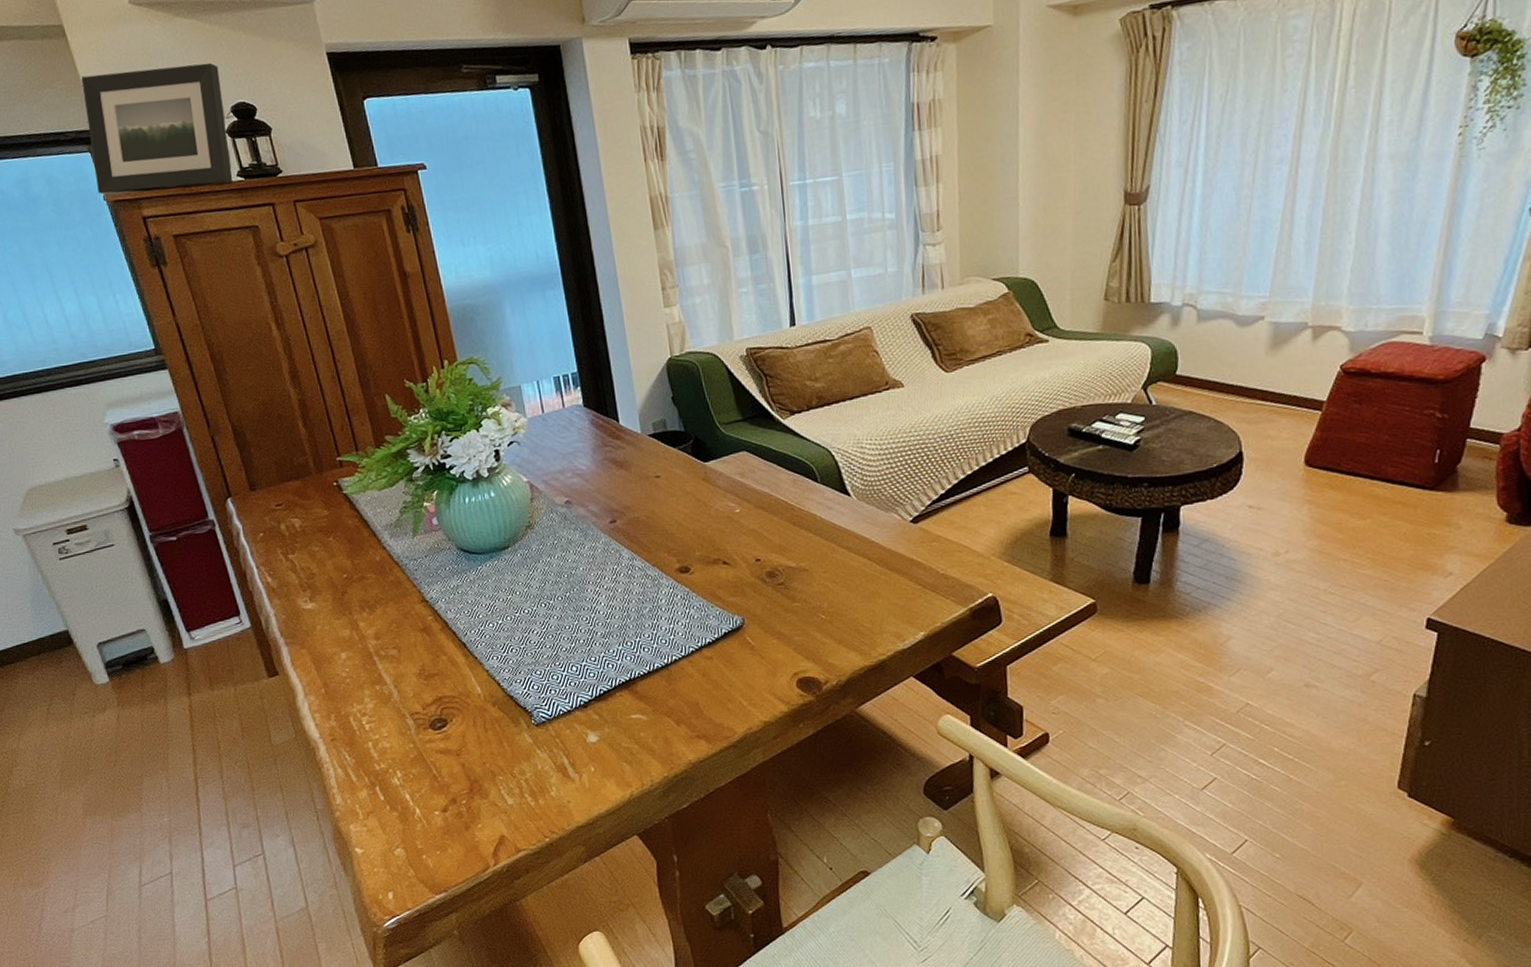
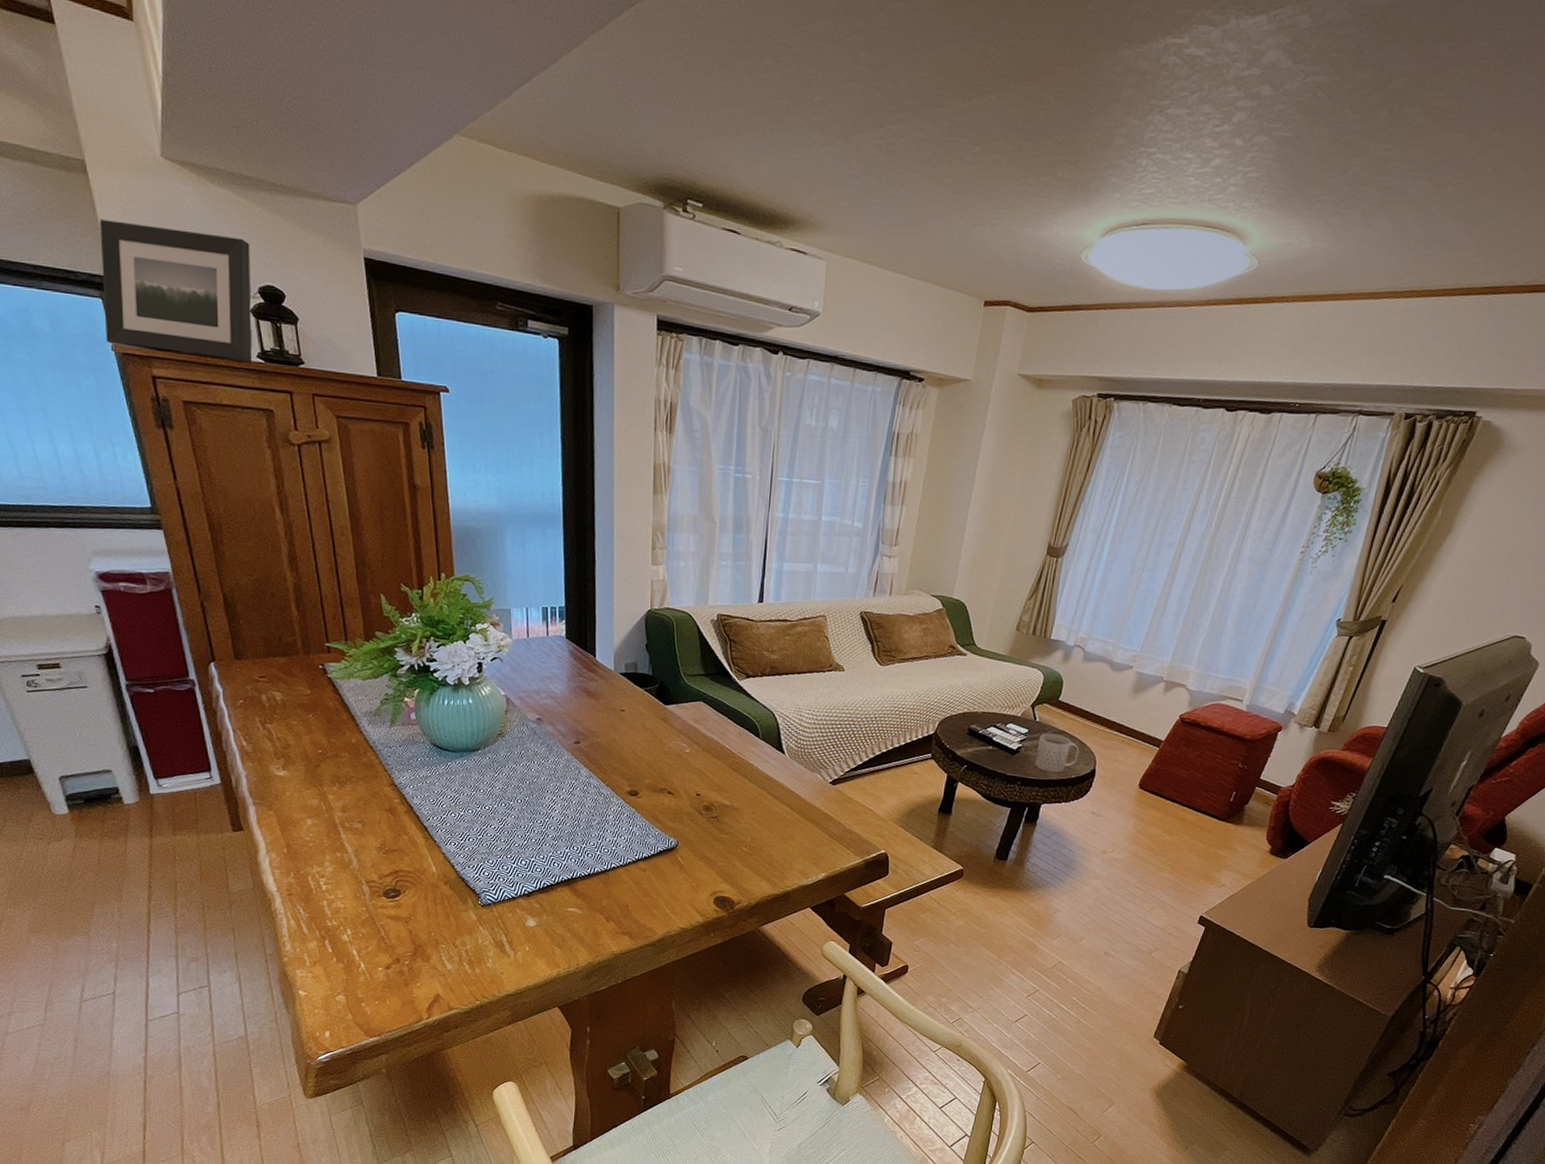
mug: none [1160,416,1217,466] -> present [1034,733,1080,773]

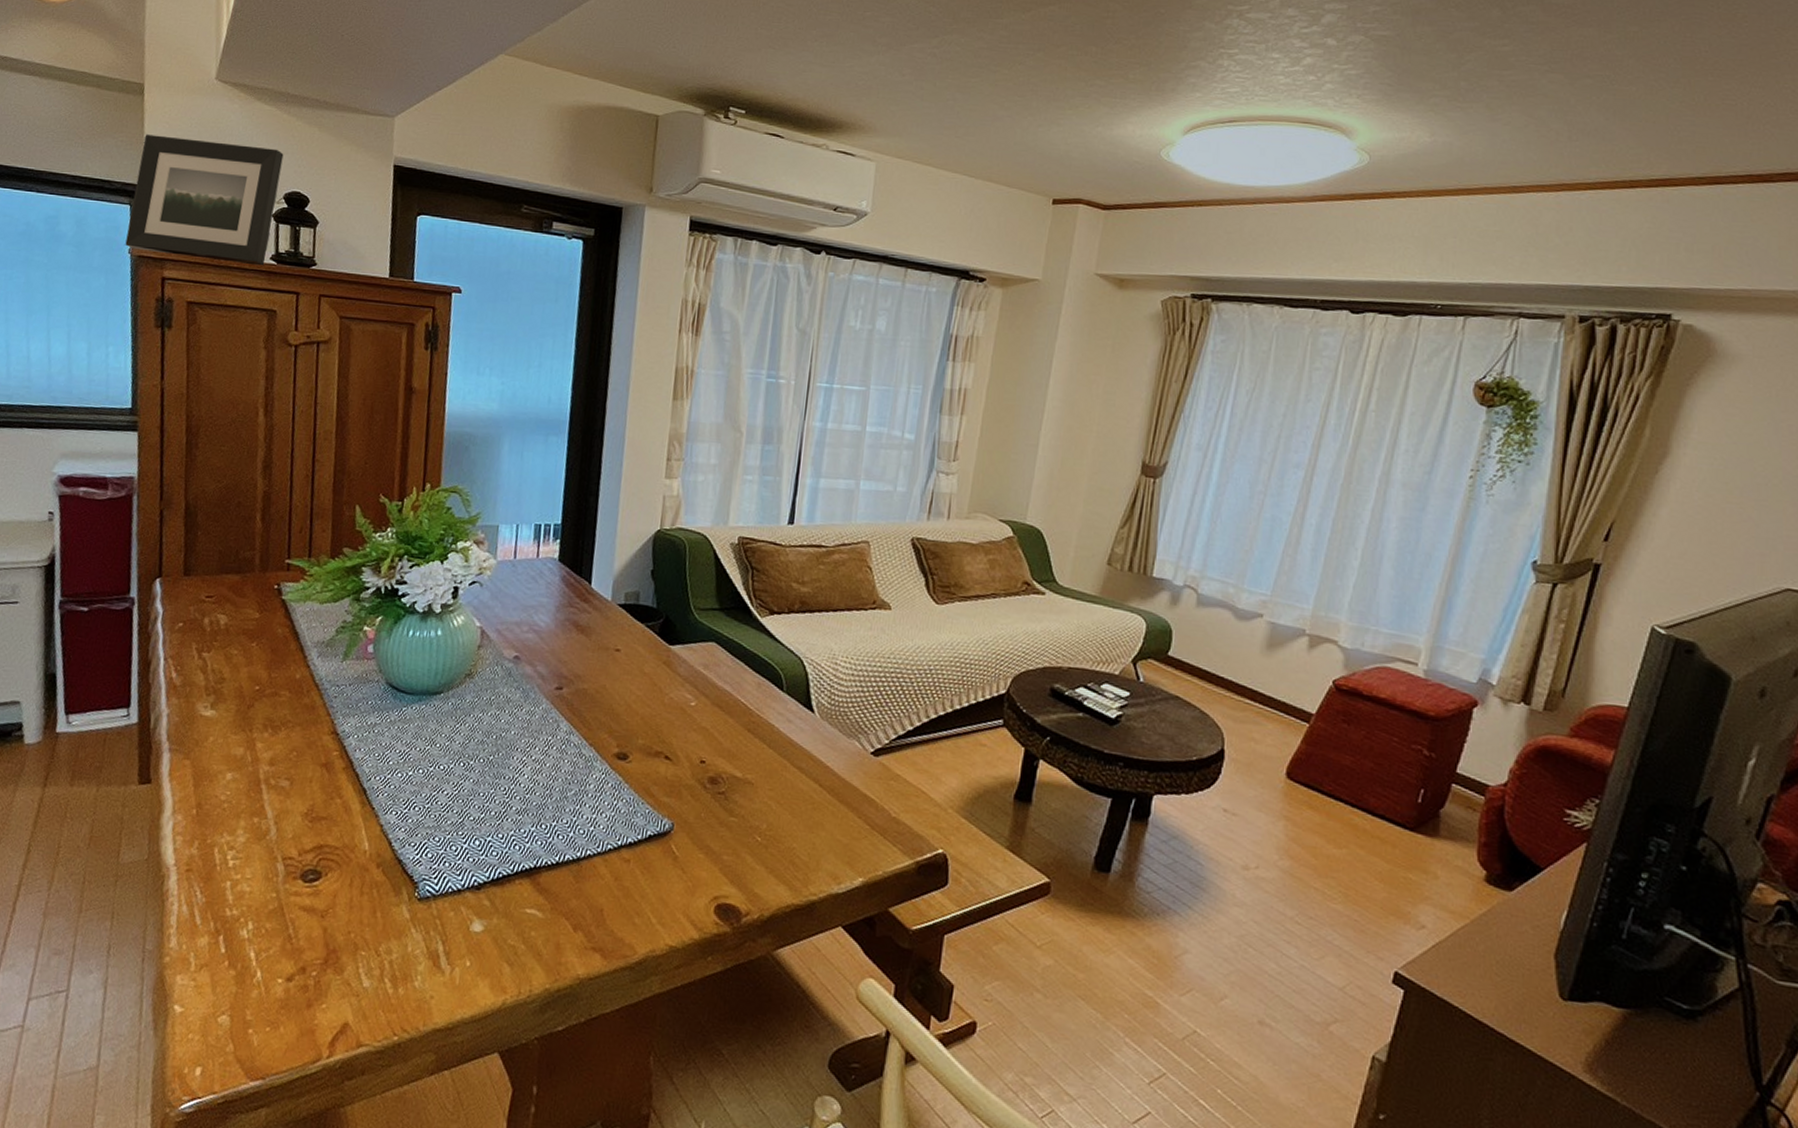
mug: present [1034,733,1080,773] -> none [1140,698,1201,753]

